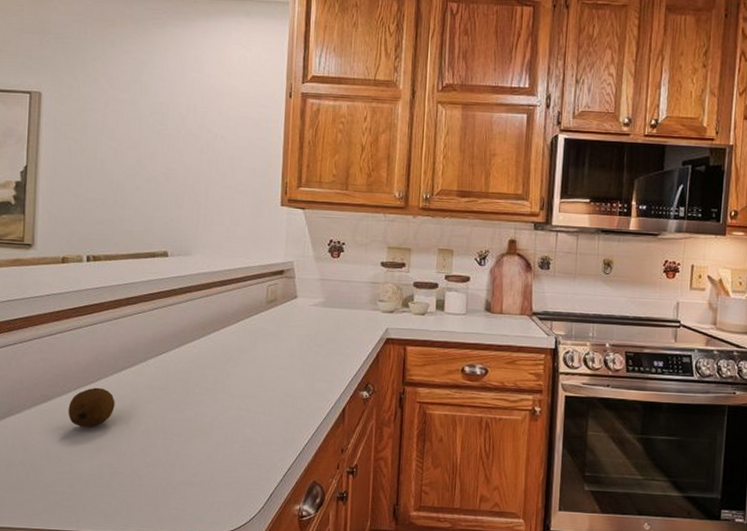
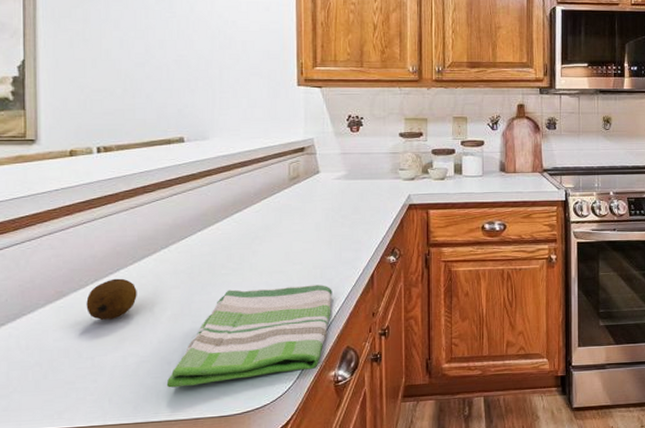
dish towel: none [136,410,303,503] -> present [166,285,332,388]

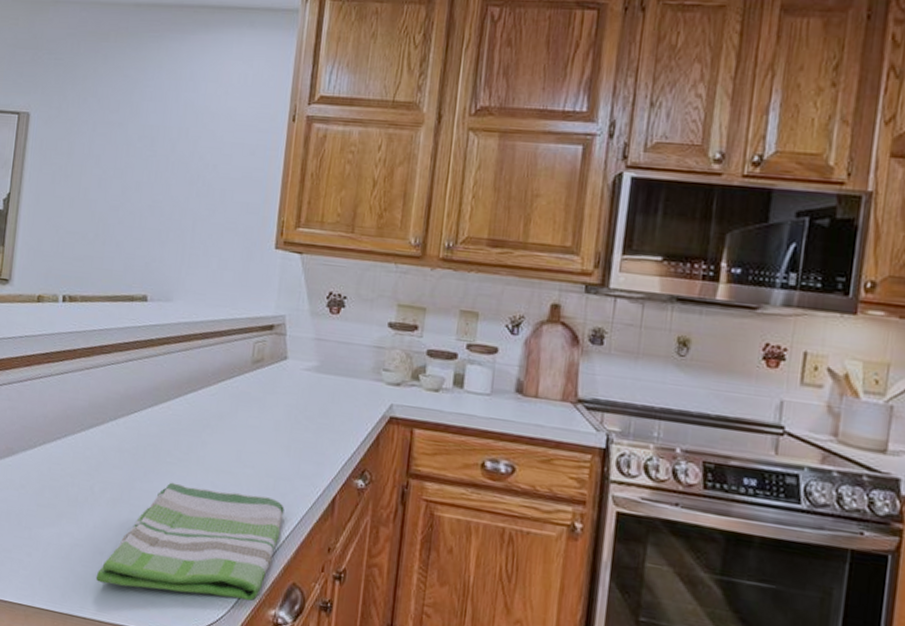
fruit: present [86,278,137,321] -> none [31,444,81,491]

